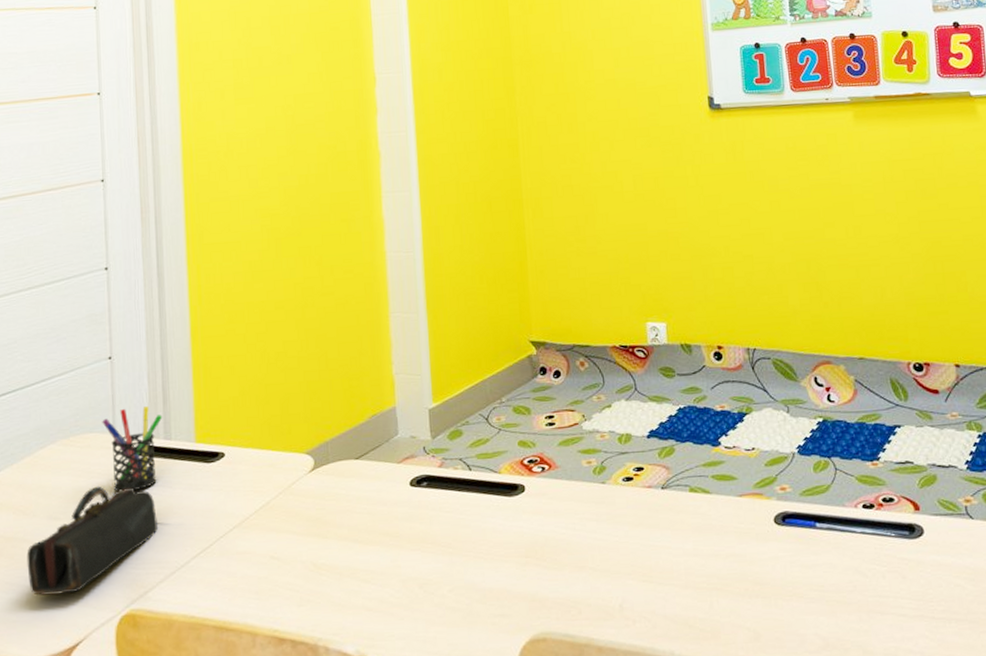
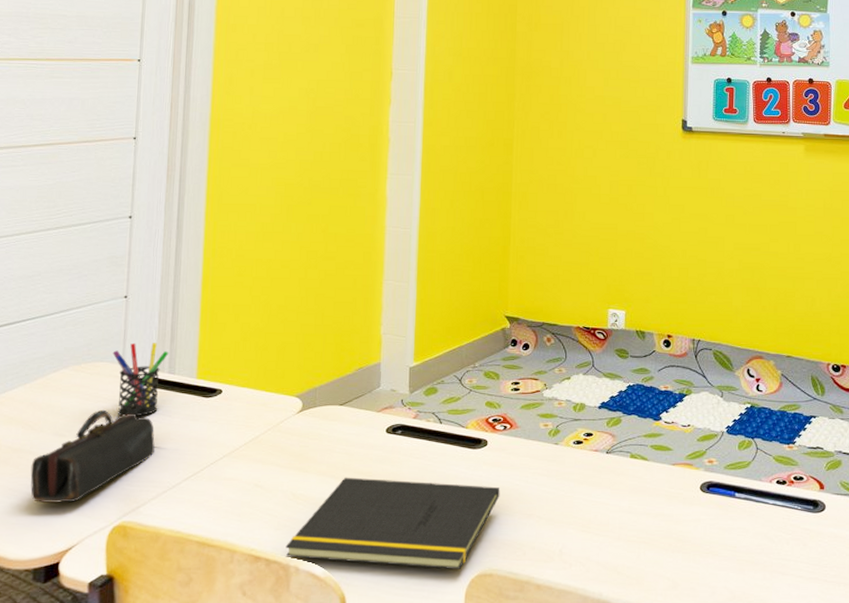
notepad: none [311,537,546,637] -> present [285,477,500,570]

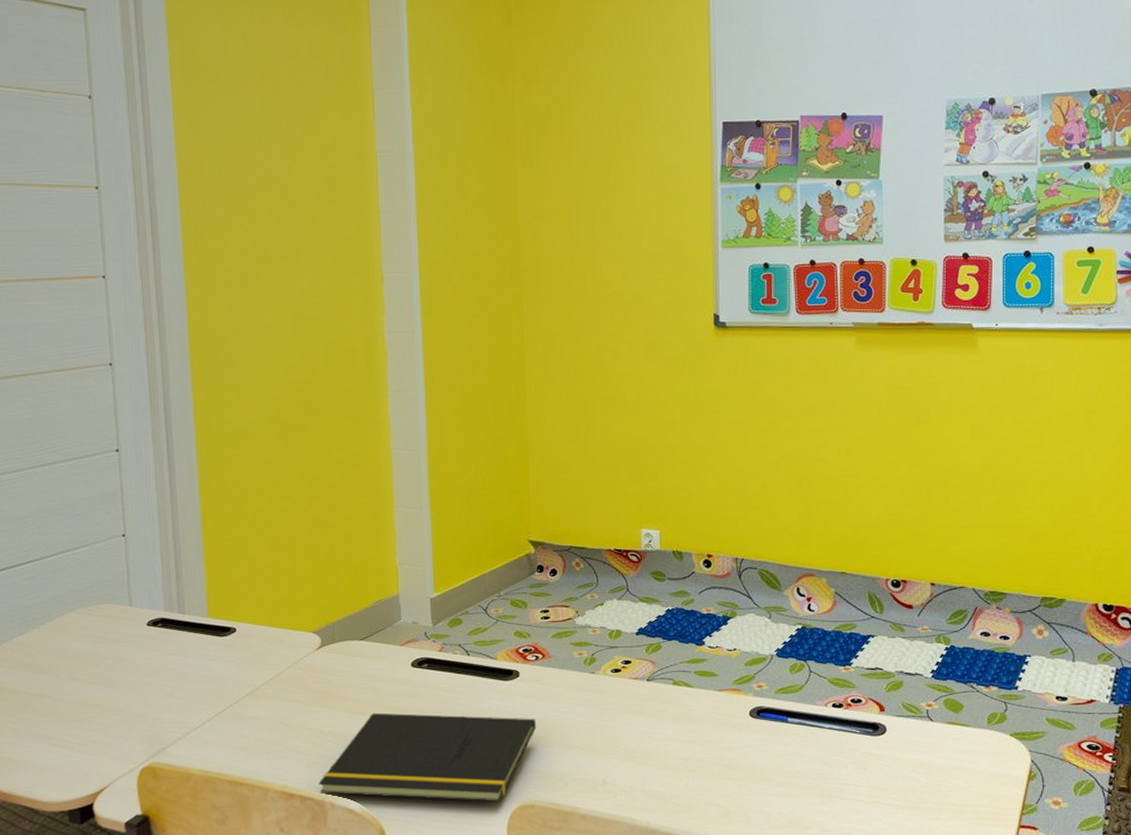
pencil case: present [30,409,155,503] -> none [51,652,174,746]
pen holder: present [112,342,169,417] -> none [118,582,176,659]

